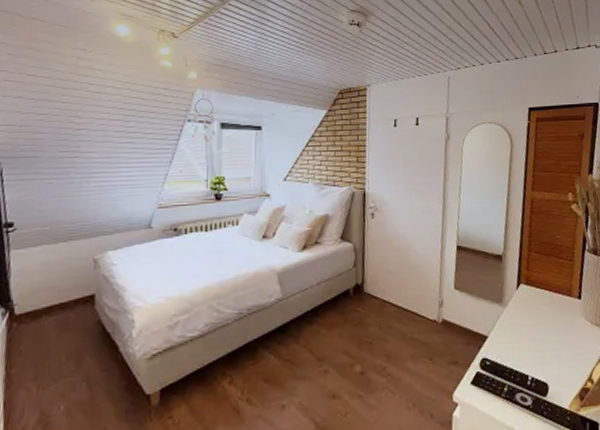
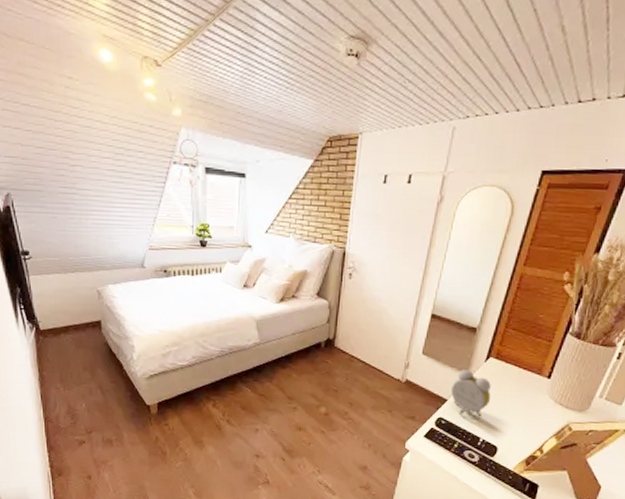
alarm clock: none [489,300,531,353] -> present [451,369,491,419]

